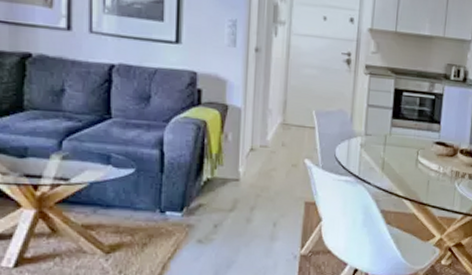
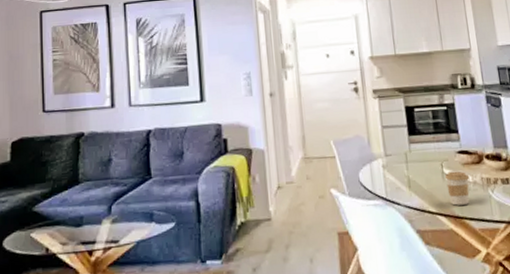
coffee cup: none [417,160,440,193] -> present [445,171,470,206]

